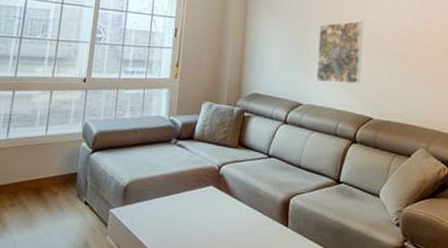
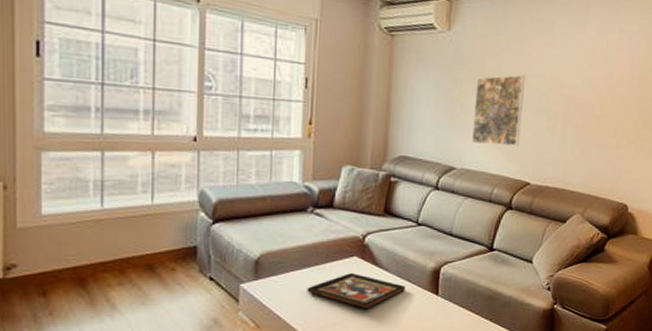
decorative tray: none [167,202,257,238] -> present [307,273,406,308]

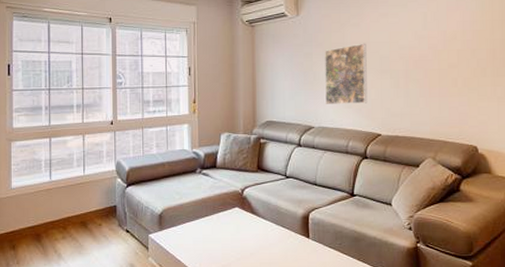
decorative tray: present [307,273,406,308] -> none [200,222,280,252]

